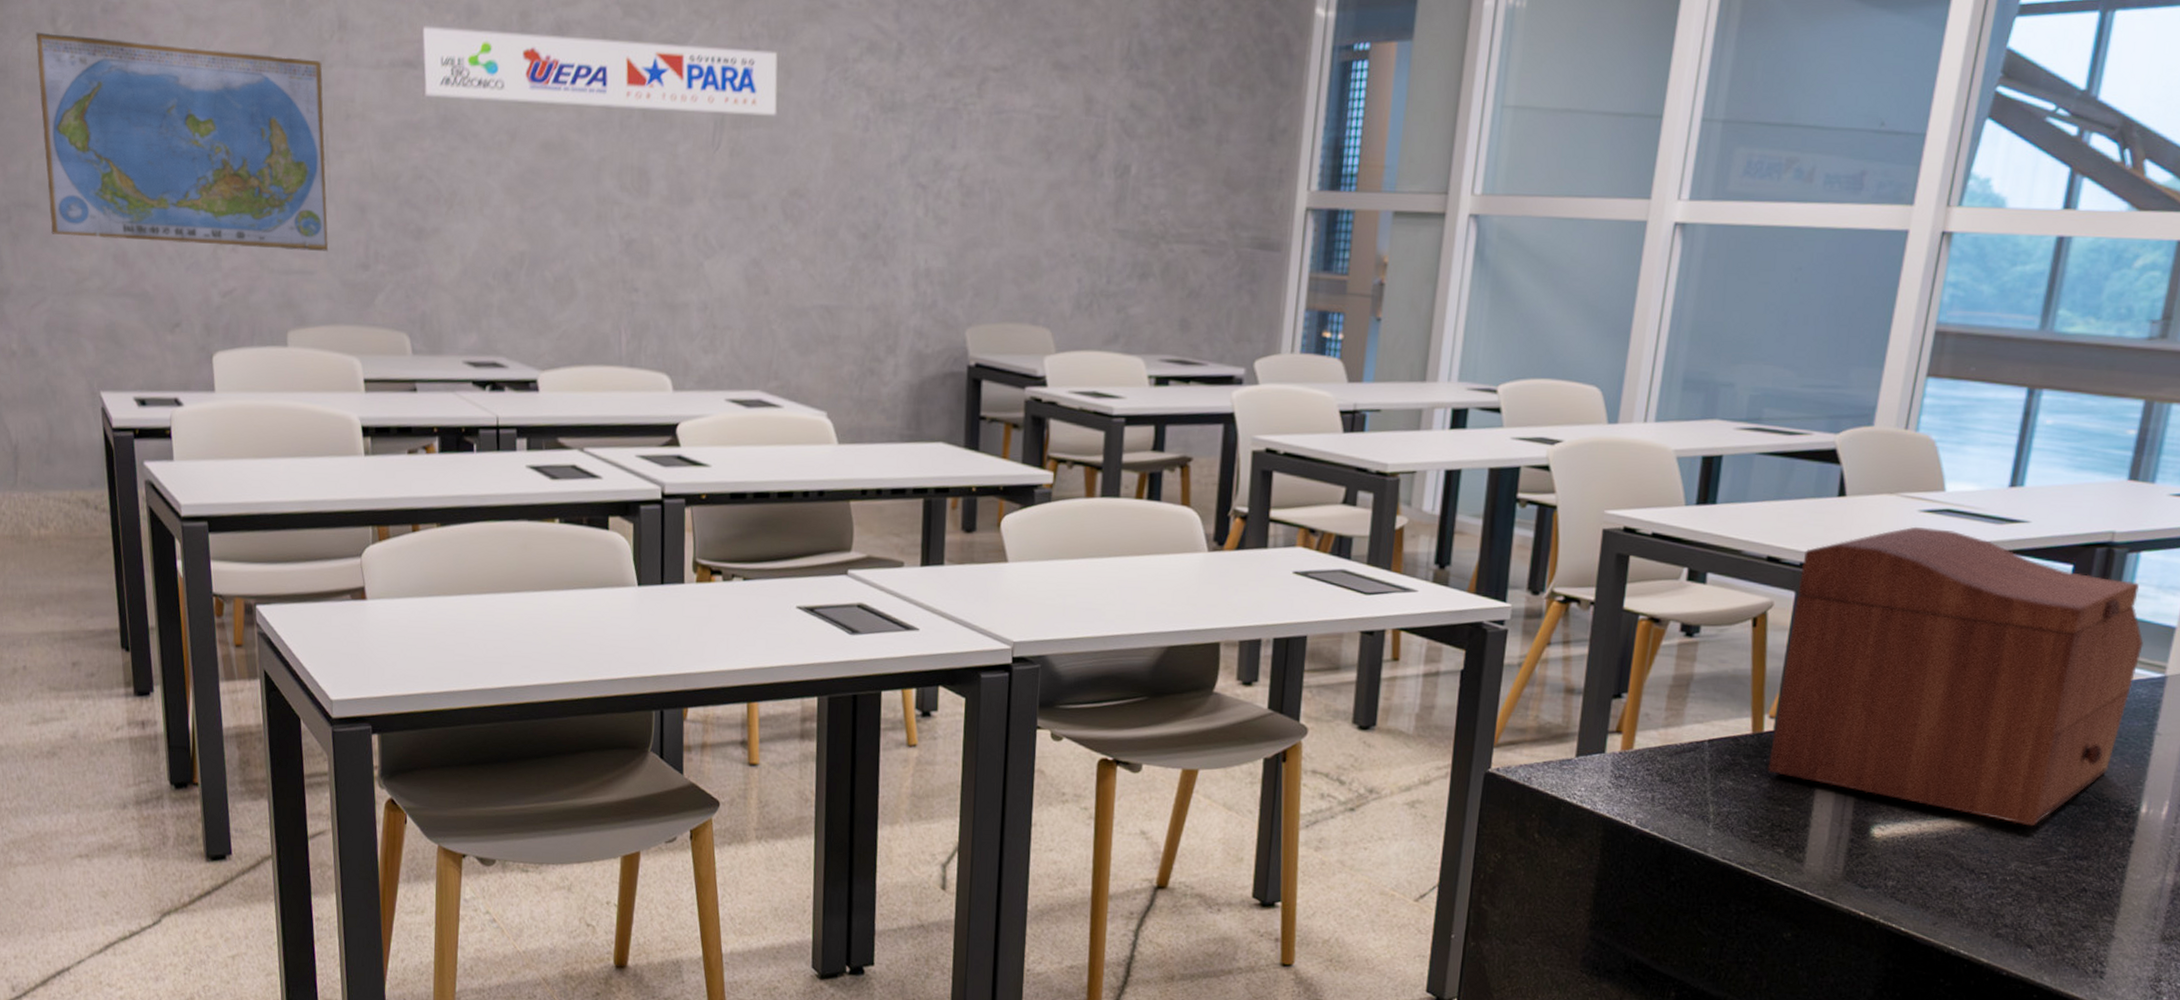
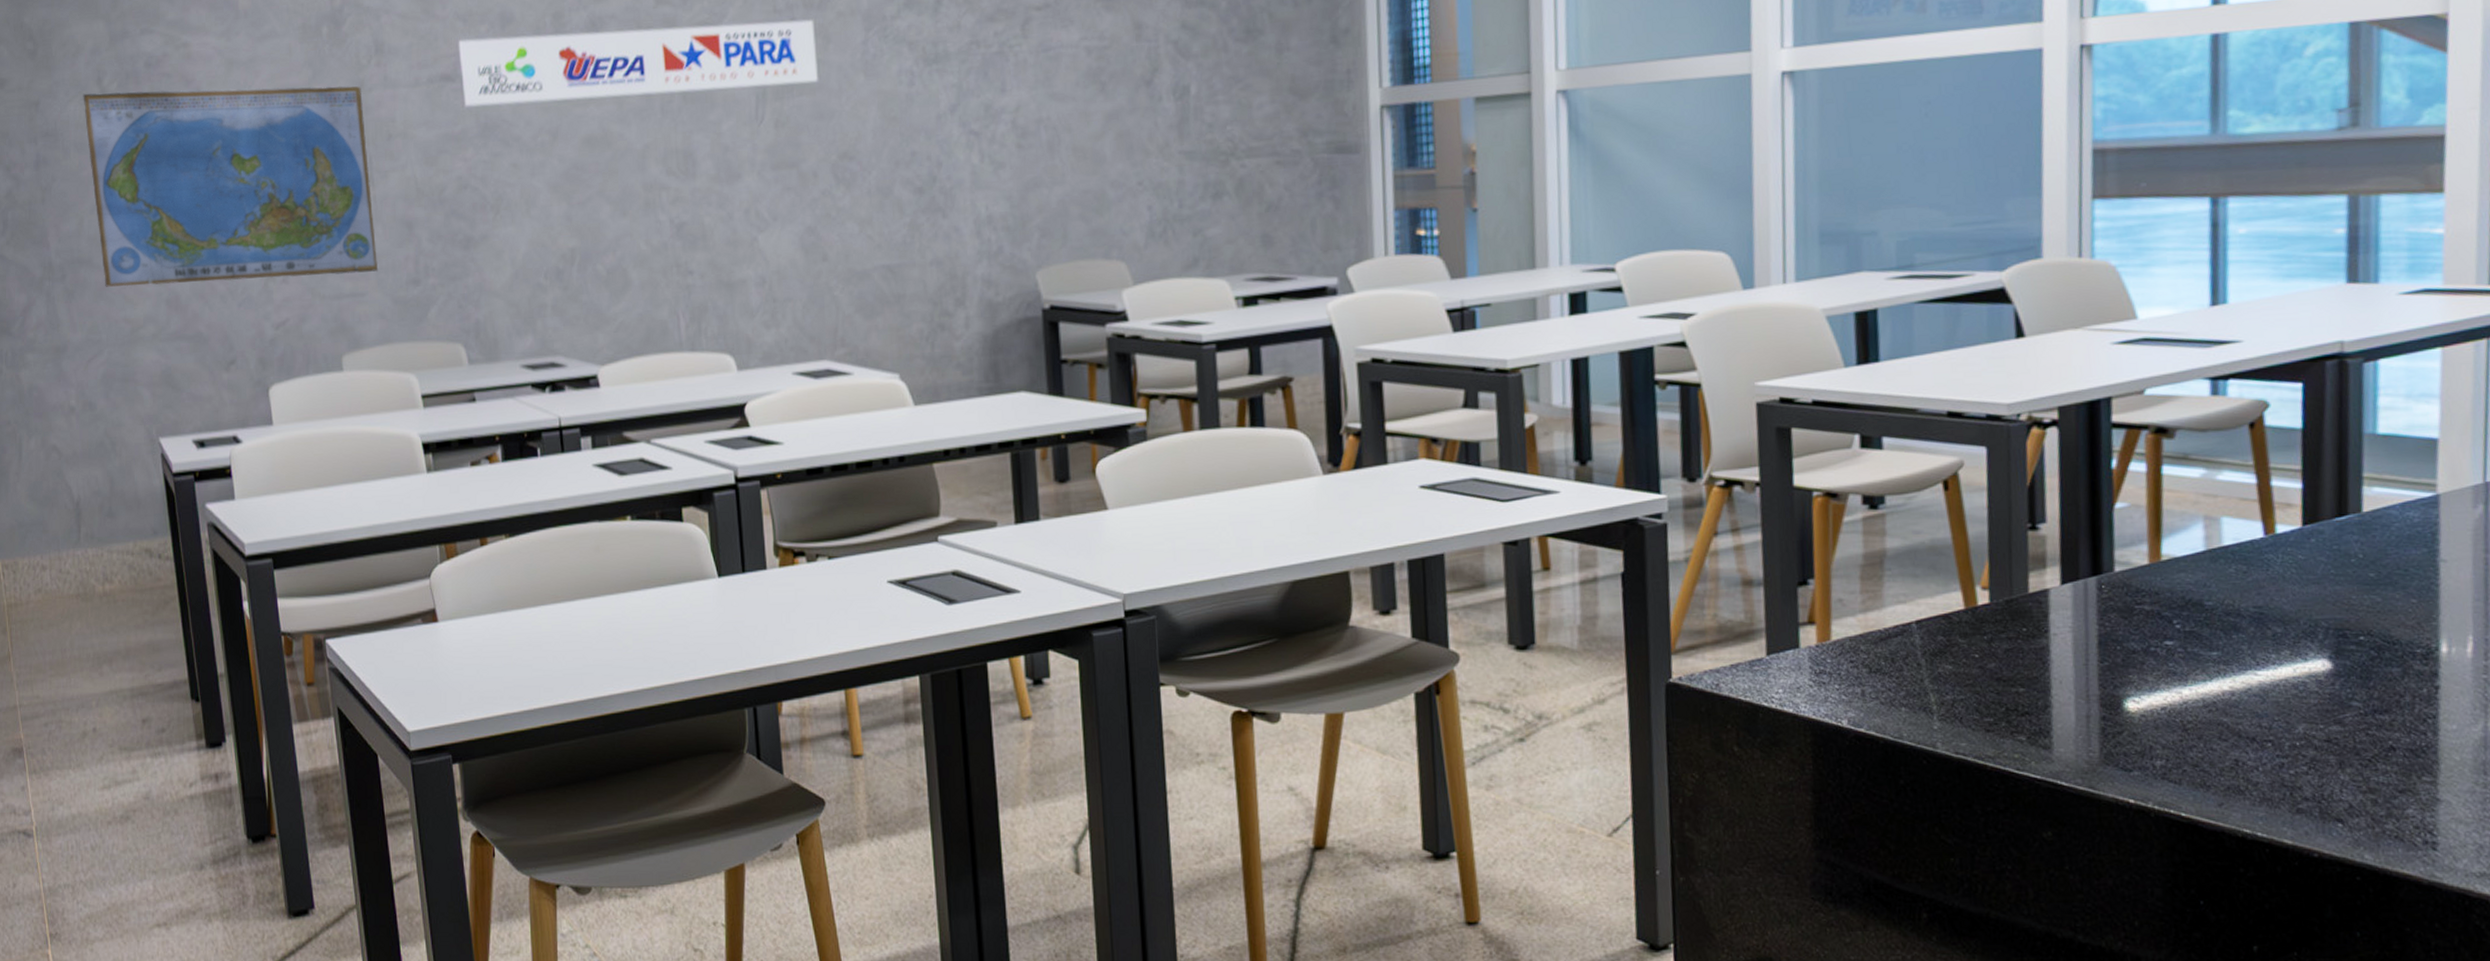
sewing box: present [1768,526,2143,827] -> none [1988,360,2404,682]

